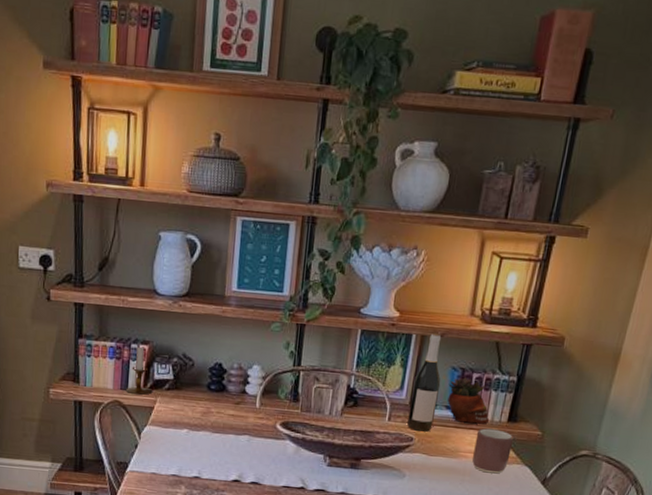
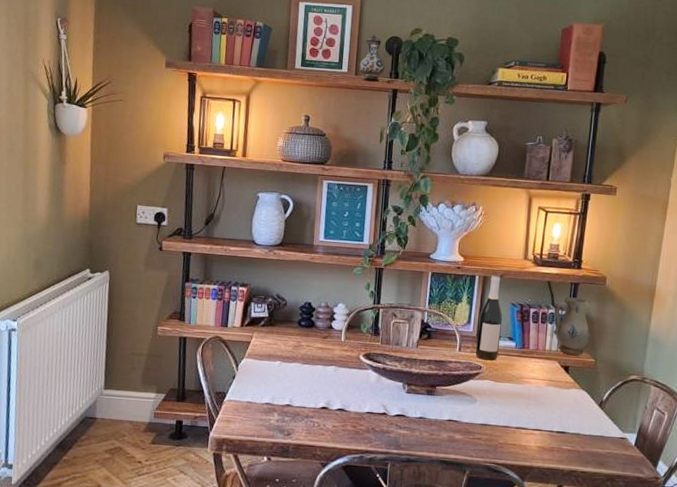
candlestick: present [125,346,153,395] -> none [225,288,250,331]
lidded jug: none [281,23,315,90] -> present [358,34,385,83]
succulent planter: present [447,376,490,424] -> none [509,311,548,353]
mug: present [472,428,514,474] -> none [535,357,571,398]
ceramic pitcher: none [497,360,544,428] -> present [553,297,591,356]

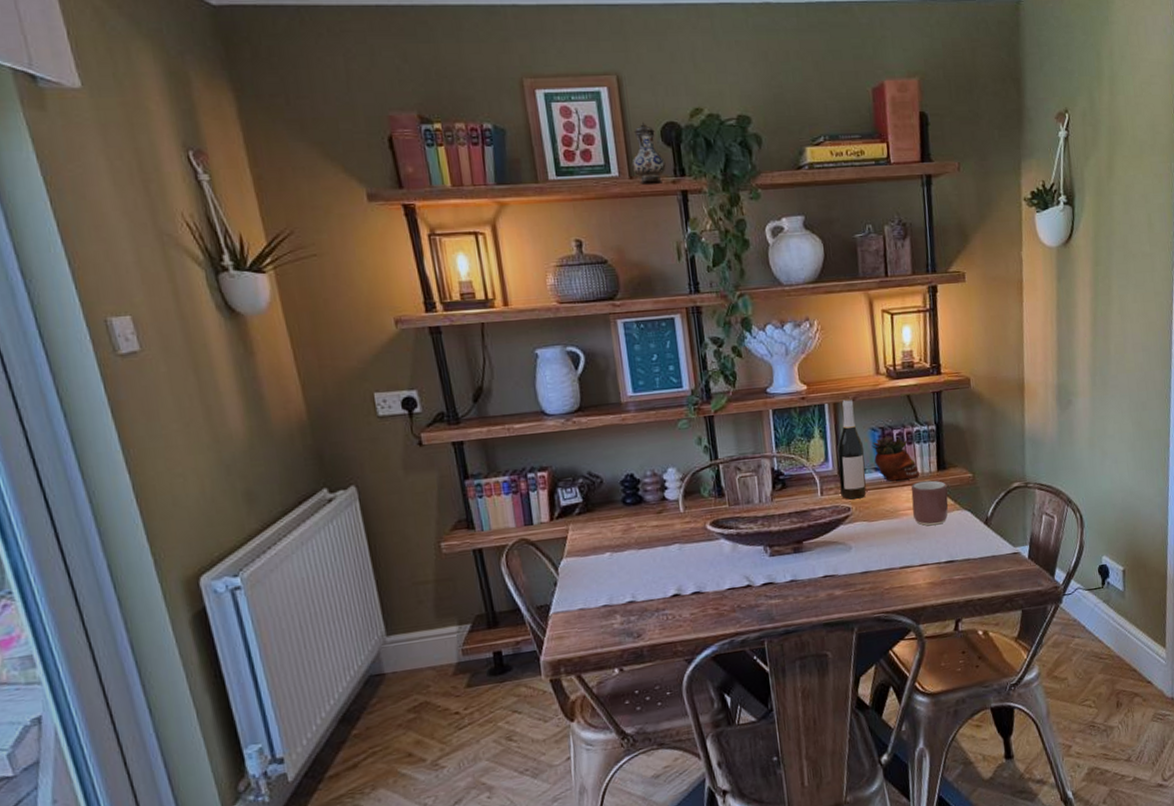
succulent planter: none [509,311,548,353] -> present [872,434,920,482]
mug: none [535,357,571,398] -> present [910,480,949,526]
ceramic pitcher: present [553,297,591,356] -> none [919,407,964,475]

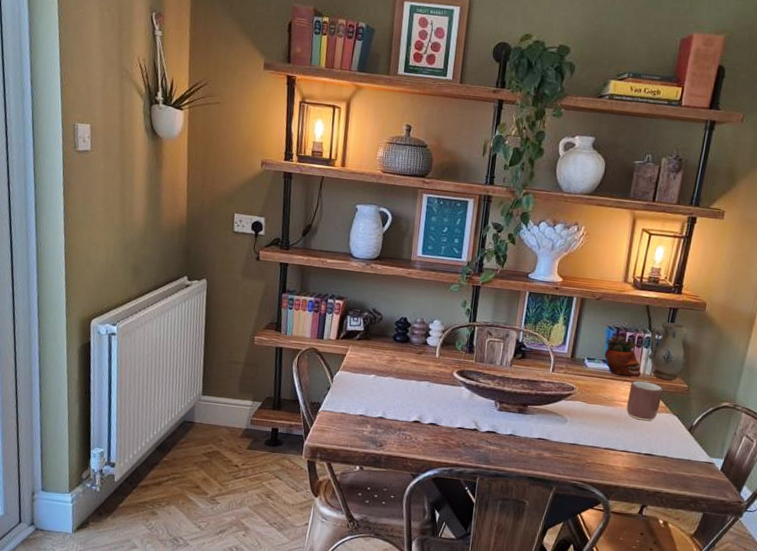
lidded jug: present [631,121,666,186] -> none [464,38,492,92]
wine bottle: present [837,397,867,500] -> none [568,296,599,382]
ceramic pitcher: none [919,407,964,475] -> present [648,321,688,381]

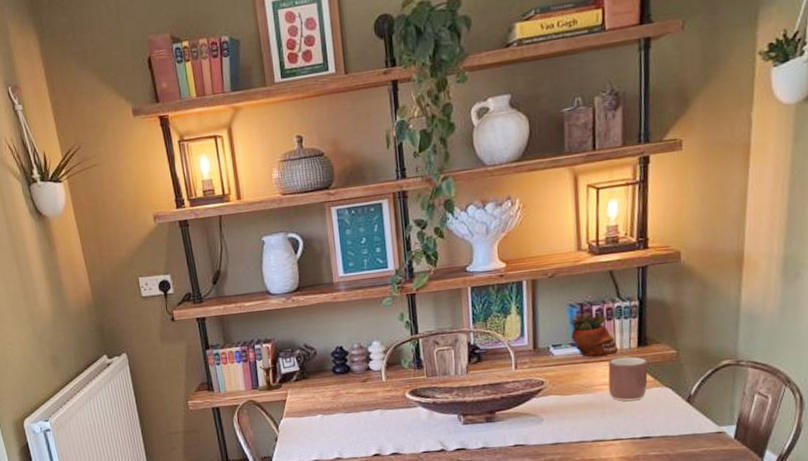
candlestick: none [321,301,346,344] -> present [257,346,283,391]
ceramic pitcher: present [648,321,688,381] -> none [620,282,668,351]

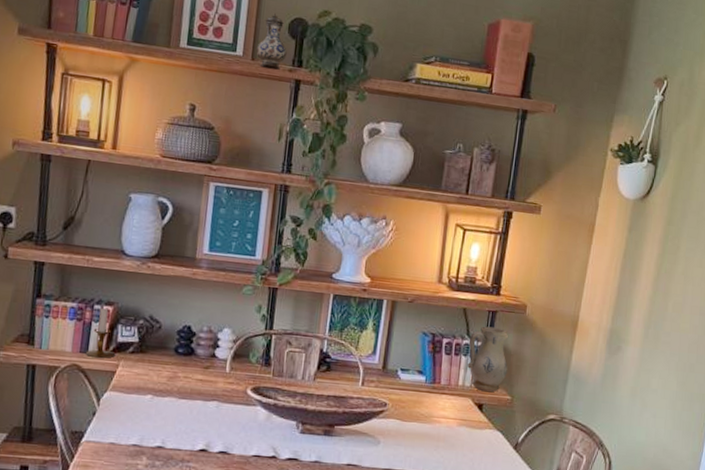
lidded jug: none [347,17,379,79] -> present [256,13,287,71]
succulent planter: present [569,310,619,357] -> none [419,341,461,389]
mug: present [608,356,648,402] -> none [445,393,485,439]
ceramic pitcher: none [620,282,668,351] -> present [468,326,509,393]

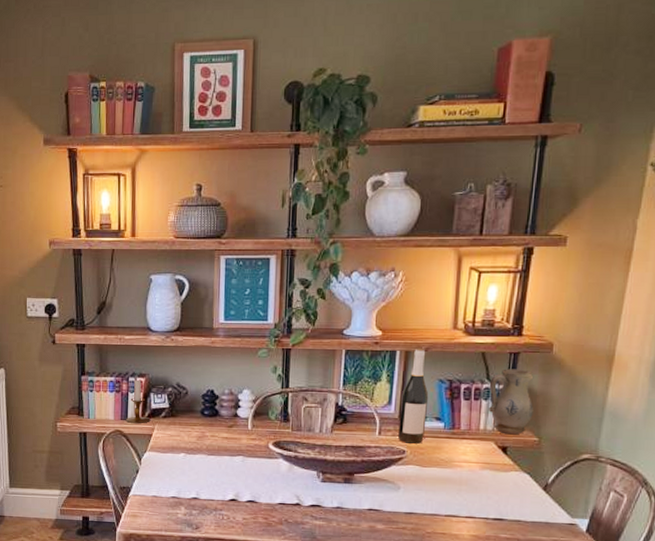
lidded jug: present [256,13,287,71] -> none [254,80,284,139]
wine bottle: none [380,298,413,397] -> present [397,348,429,444]

